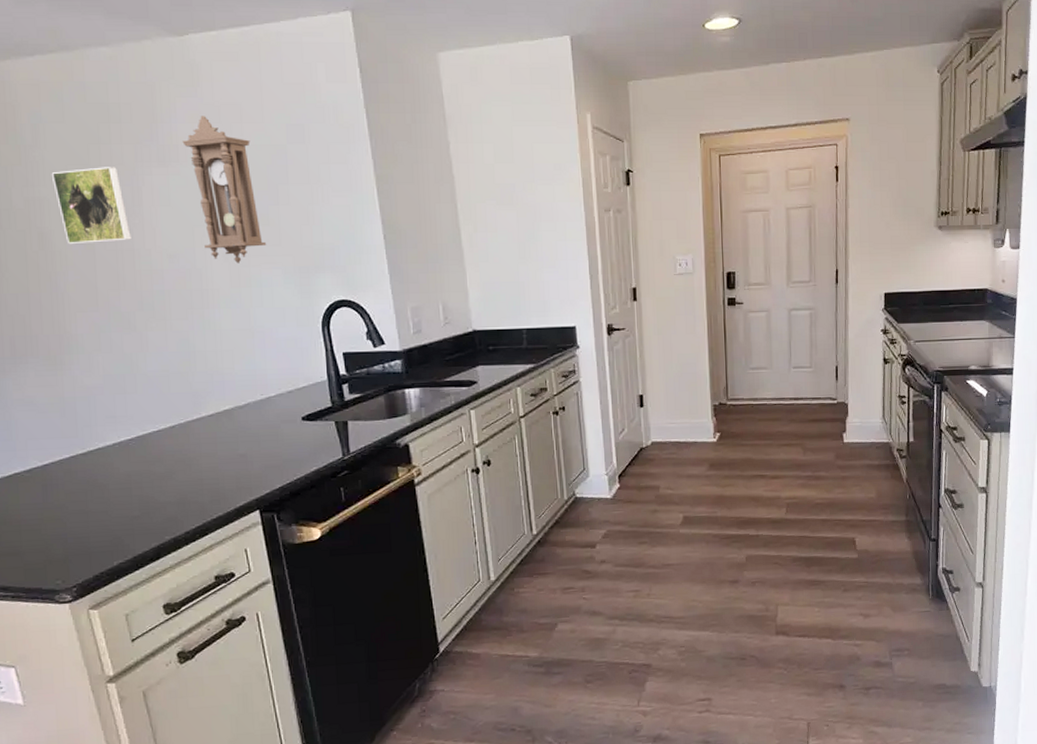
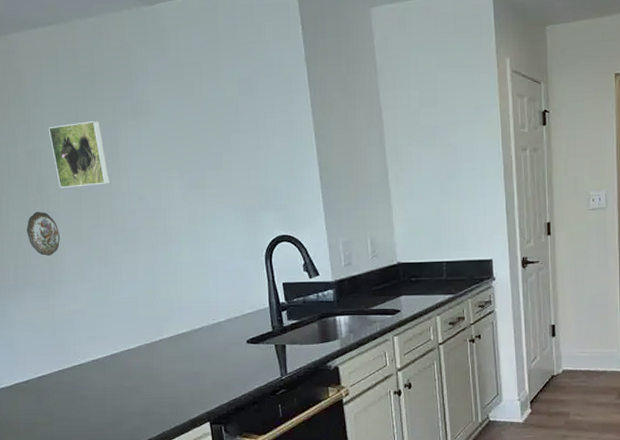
decorative plate: none [25,270,69,323] -> present [26,211,60,256]
pendulum clock: present [182,116,267,264] -> none [152,74,220,204]

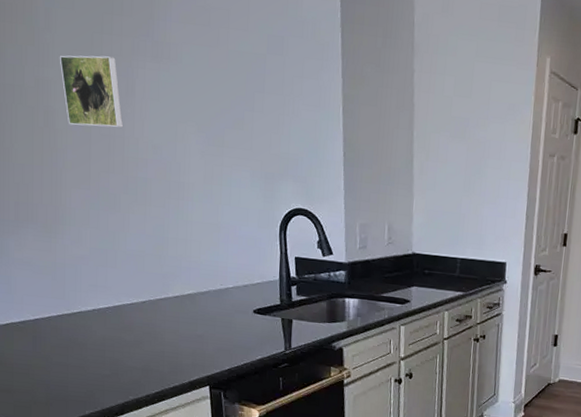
decorative plate: present [26,211,60,256] -> none [30,145,66,195]

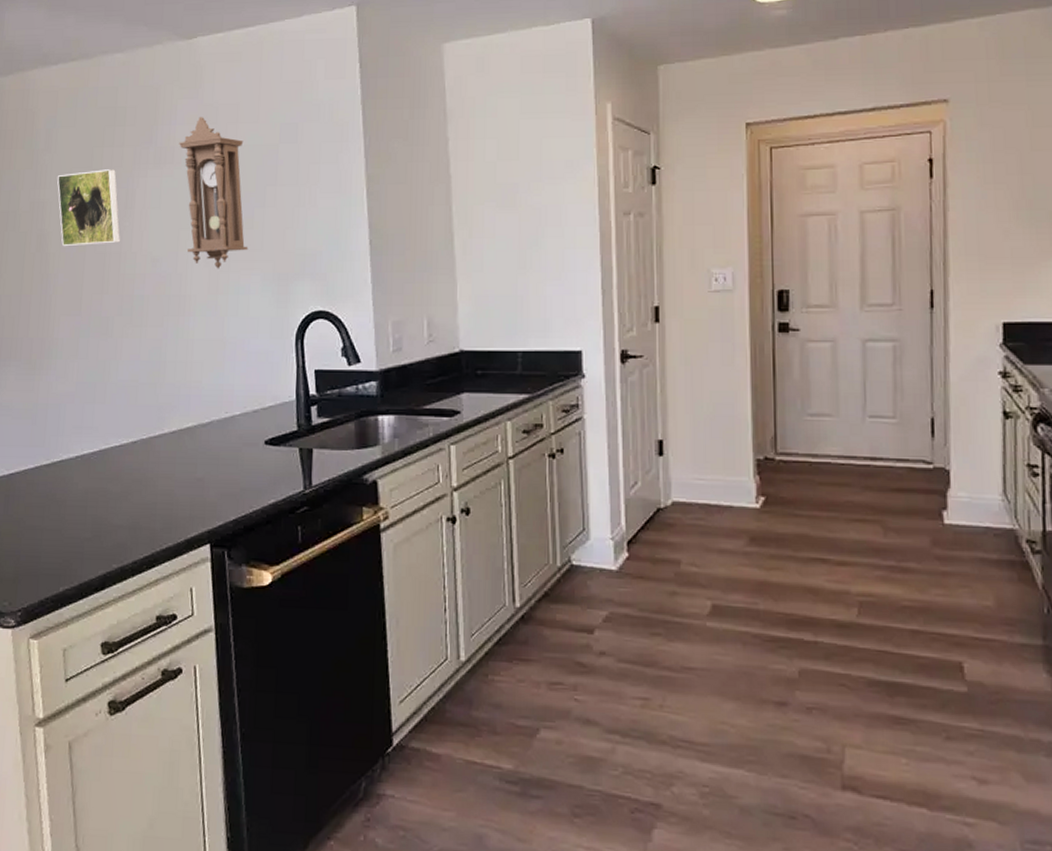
pendulum clock: none [174,17,239,162] -> present [179,117,249,269]

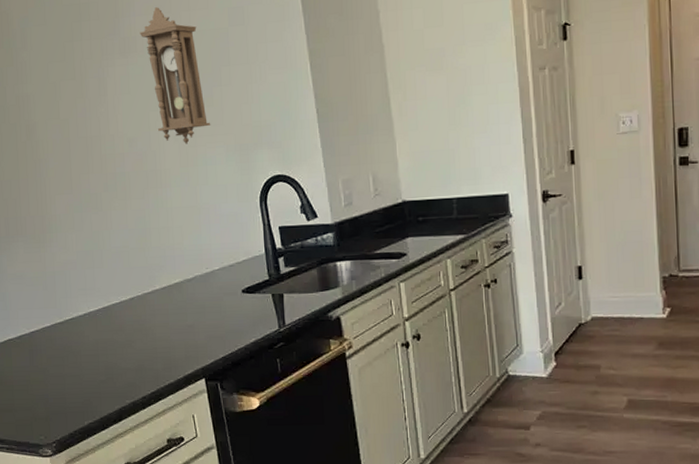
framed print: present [57,169,120,247] -> none [36,61,98,134]

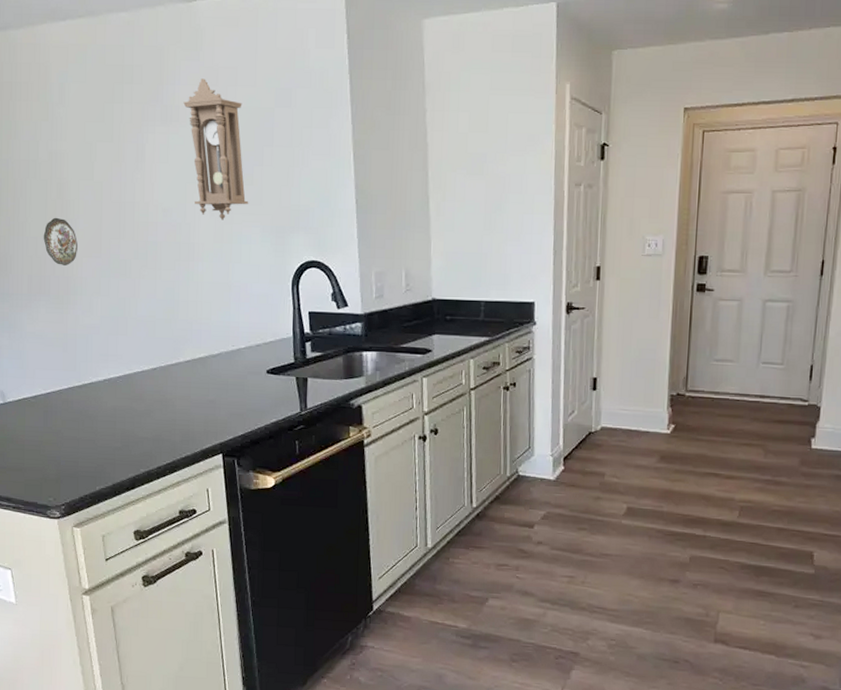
decorative plate: none [16,158,50,205] -> present [43,217,78,266]

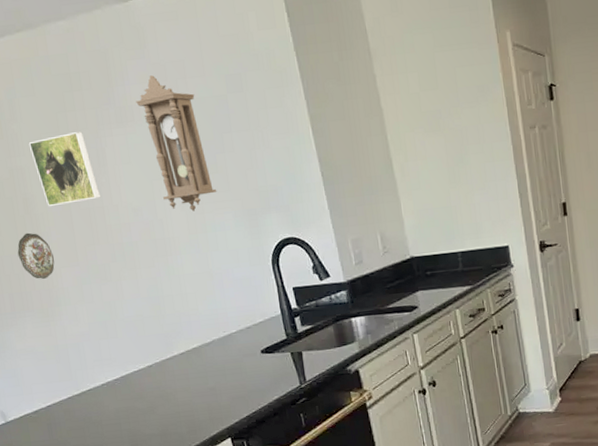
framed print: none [72,124,133,195] -> present [28,132,100,207]

